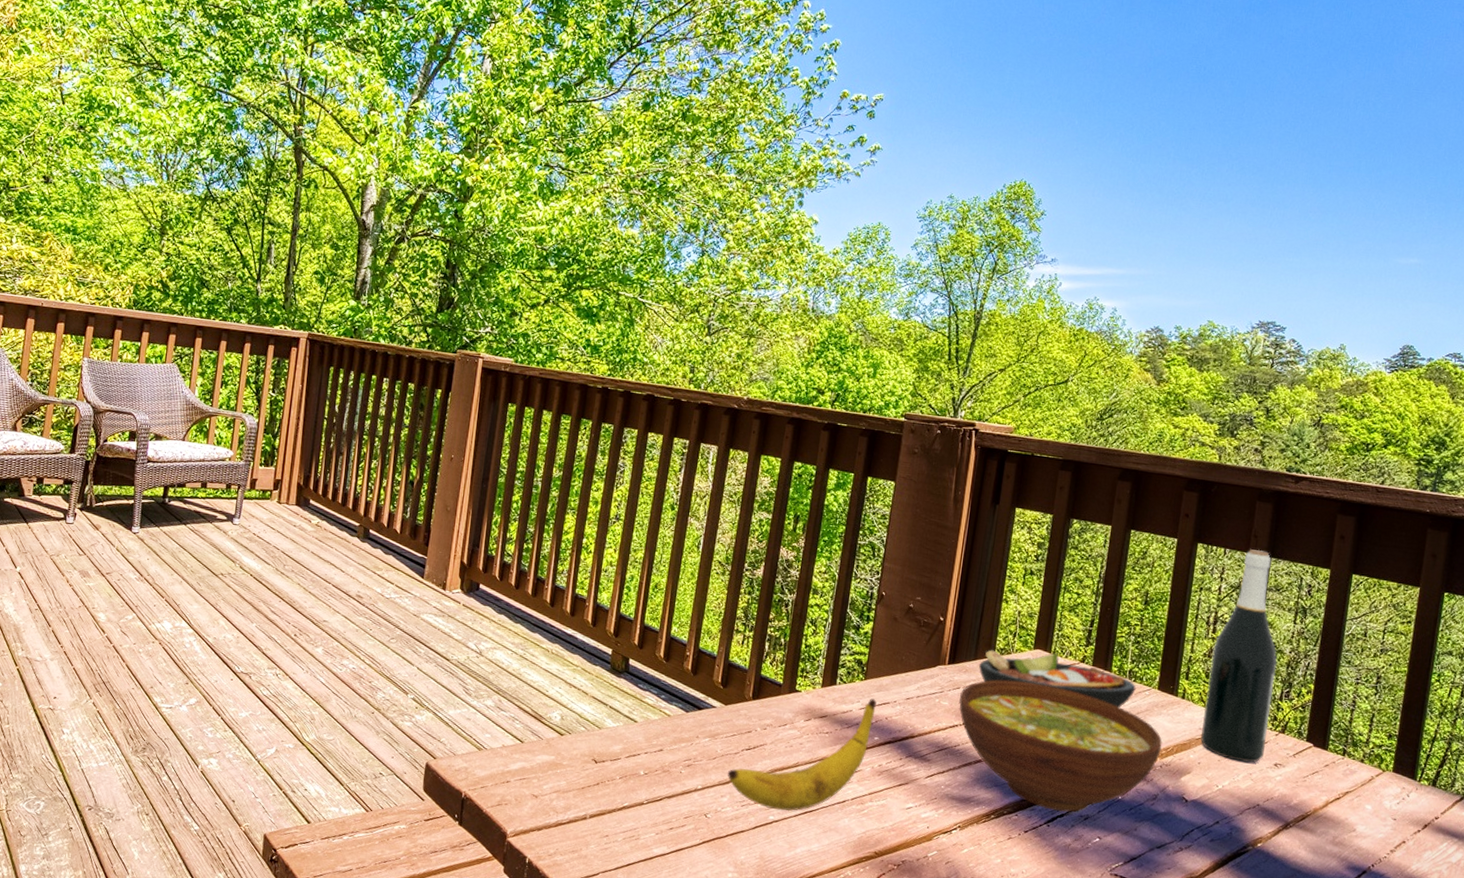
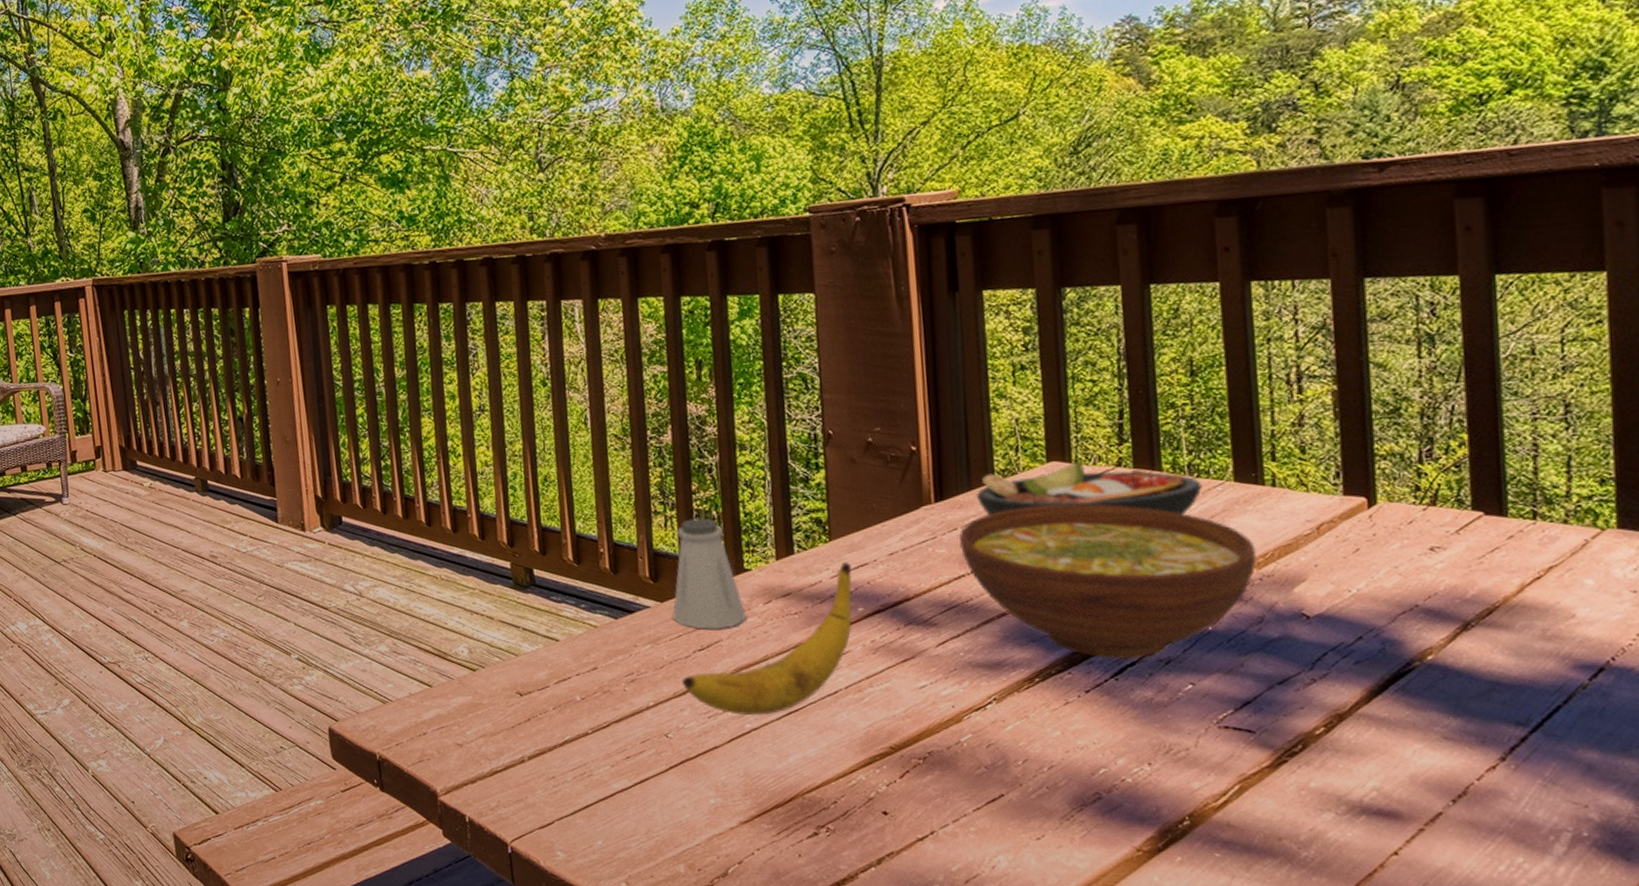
saltshaker: none [732,641,789,735] -> present [673,518,746,630]
wine bottle: present [1200,549,1277,763] -> none [1303,271,1410,554]

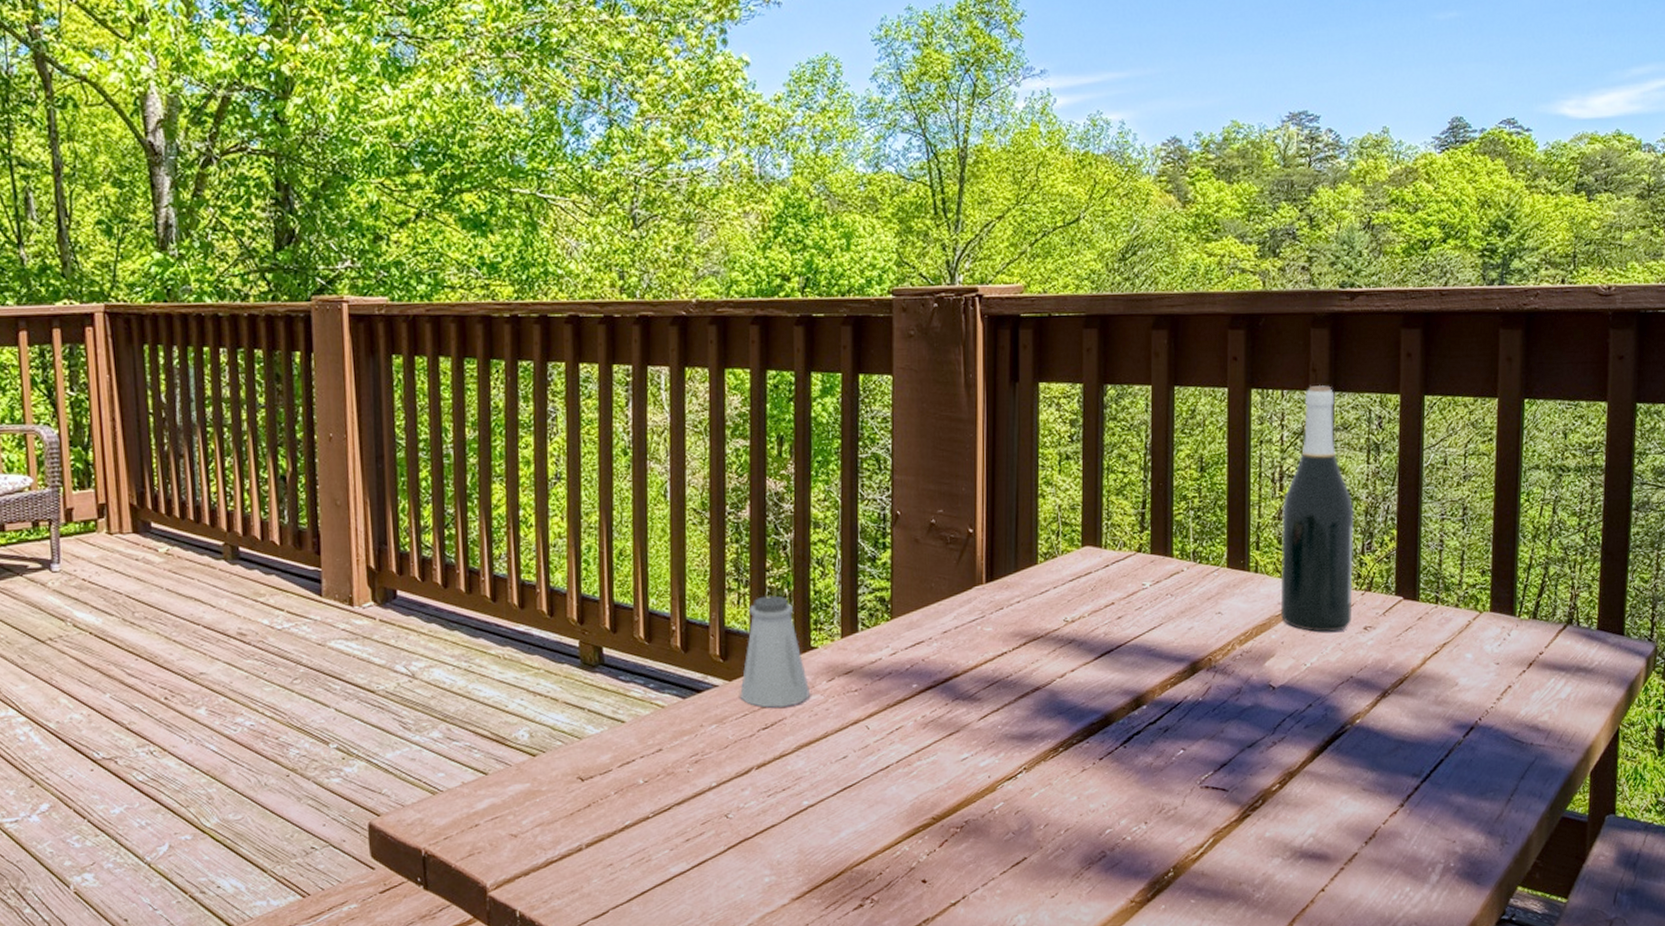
banana: present [681,562,852,716] -> none [744,640,909,793]
bowl: present [959,504,1257,660] -> none [1005,586,1239,729]
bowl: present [975,461,1202,515] -> none [1021,546,1203,597]
wine bottle: none [1303,271,1410,554] -> present [1280,384,1354,632]

